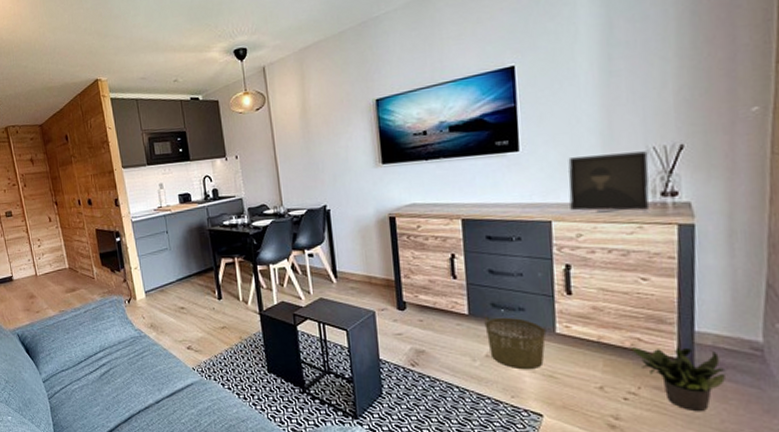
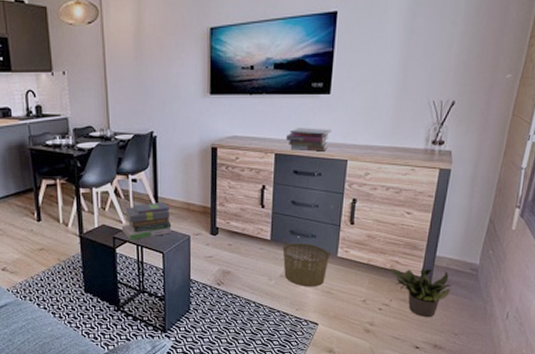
books: none [301,275,355,317] -> present [121,201,172,240]
books: none [473,188,526,215] -> present [286,128,332,152]
picture frame: present [568,151,650,211] -> none [363,104,429,155]

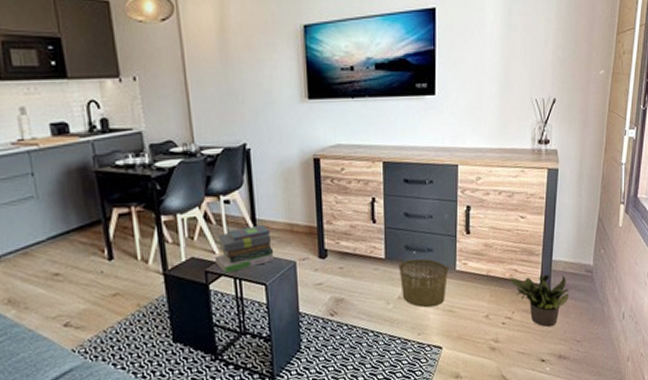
books: present [286,128,332,152] -> none [393,131,439,158]

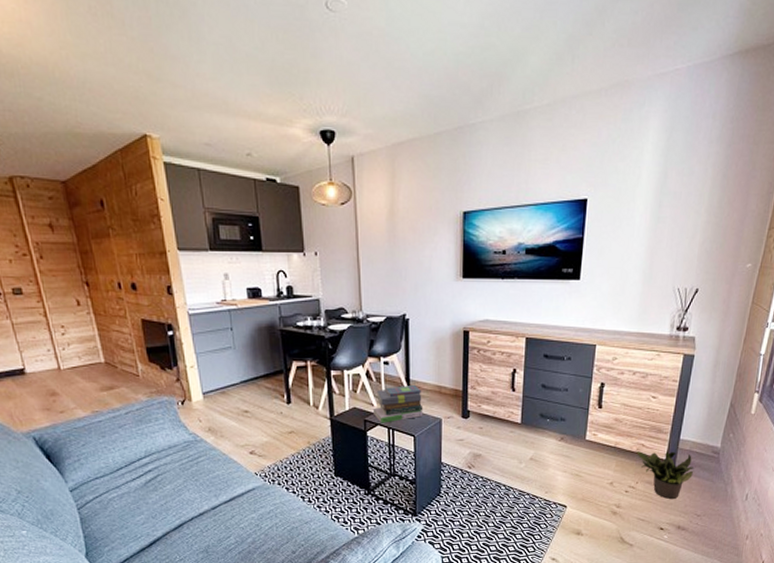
basket: present [398,258,449,308] -> none [532,426,579,470]

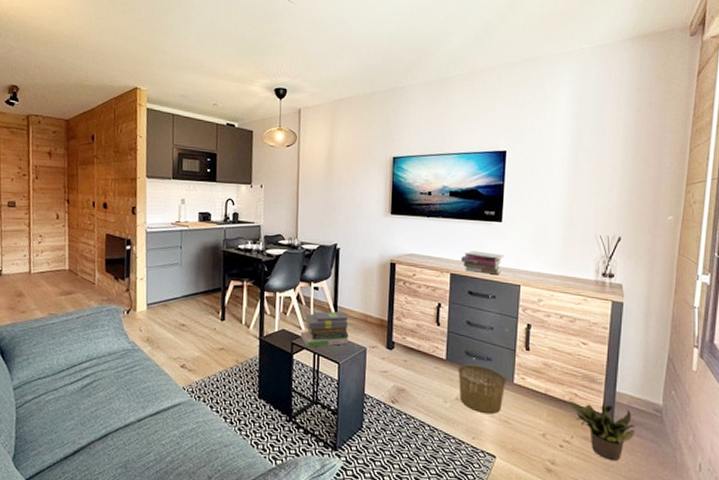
basket: none [532,426,579,470] -> present [458,363,507,415]
books: none [537,312,581,336] -> present [461,251,504,275]

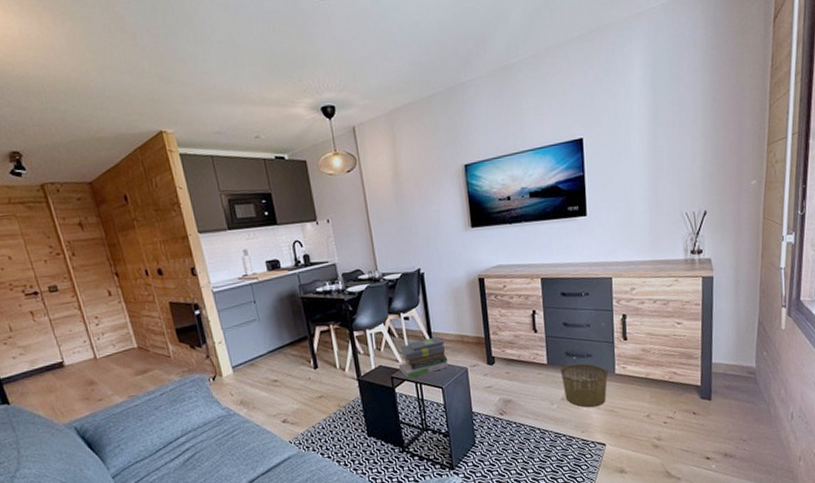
books: present [461,251,504,275] -> none [550,249,593,274]
potted plant: present [568,400,636,460] -> none [668,376,732,426]

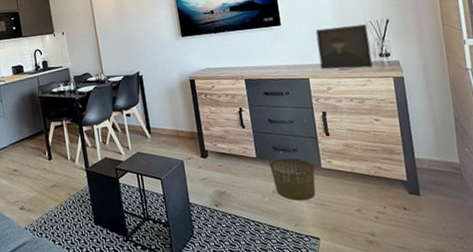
books: present [398,336,449,379] -> none [121,131,167,170]
picture frame: none [624,216,683,268] -> present [315,24,373,70]

